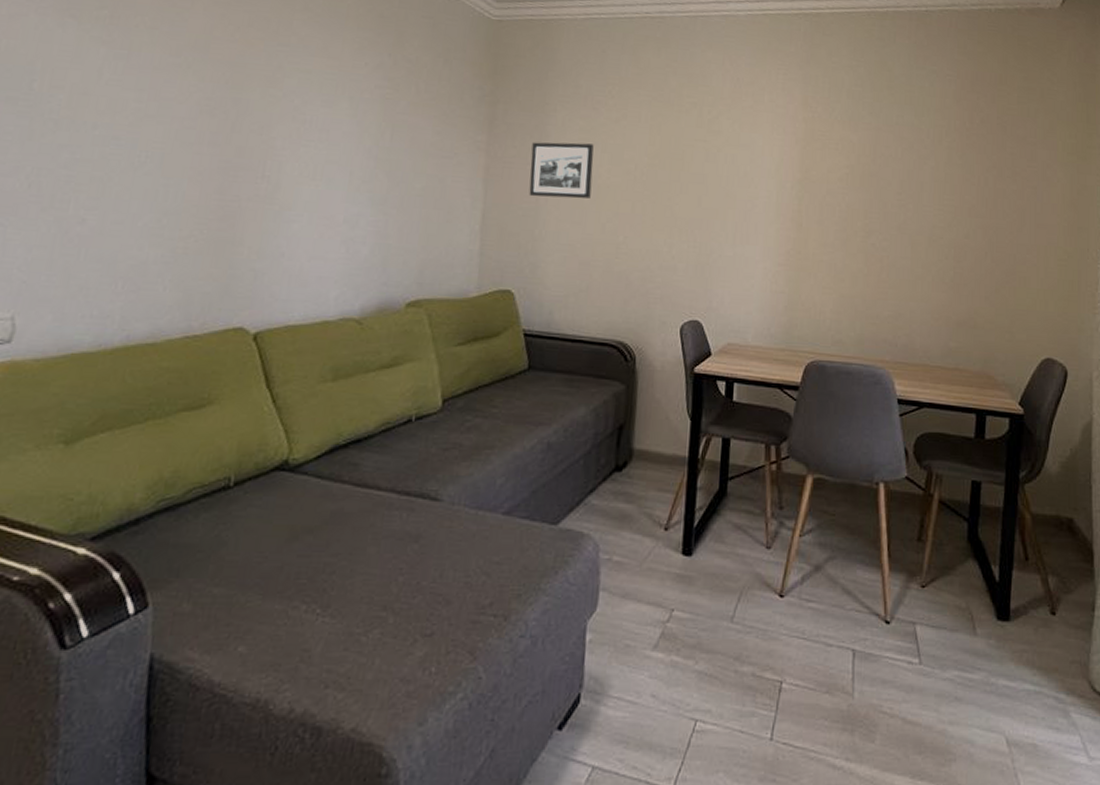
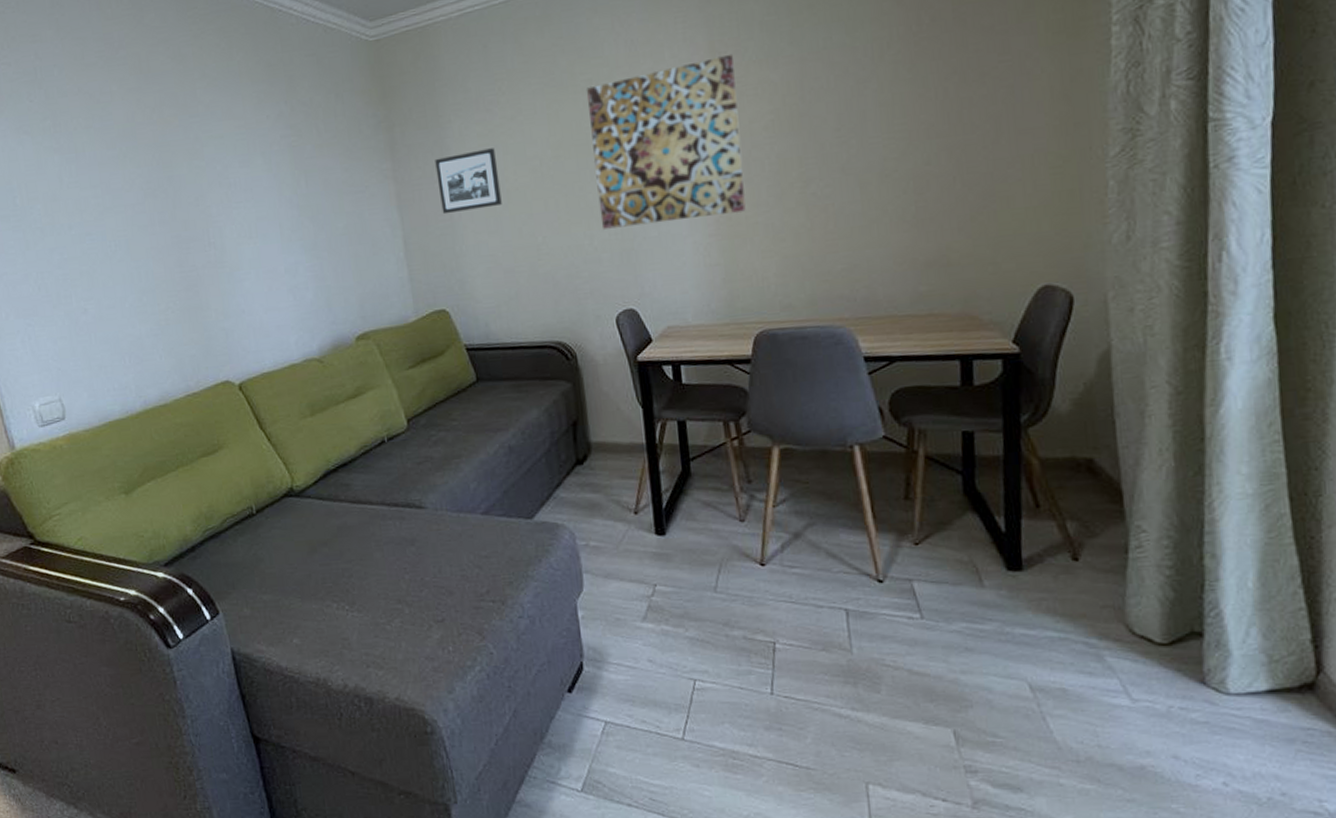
wall art: none [682,109,823,249] -> present [586,53,746,229]

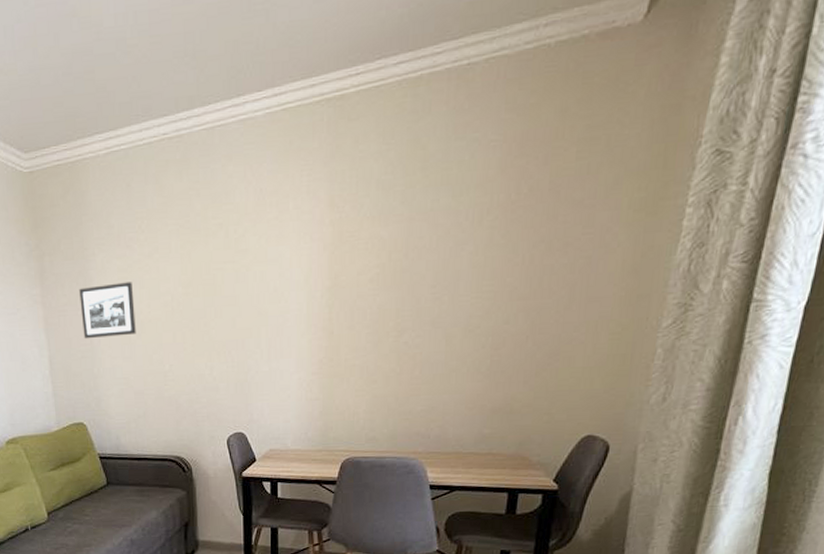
wall art: present [586,53,746,229] -> none [216,209,351,362]

